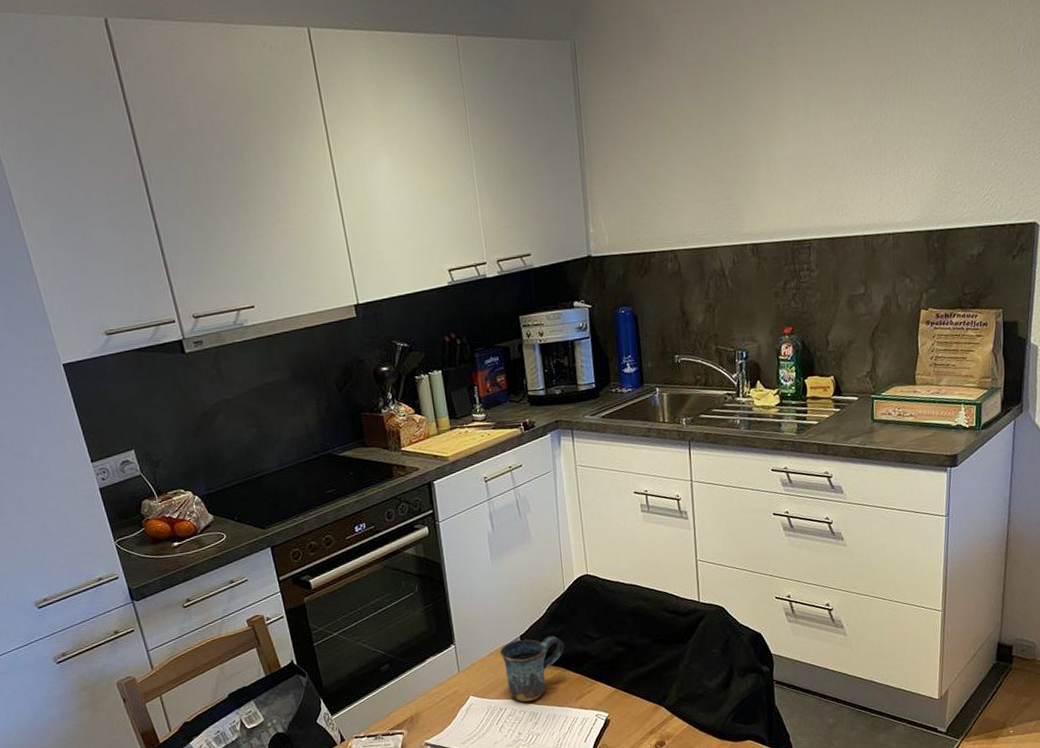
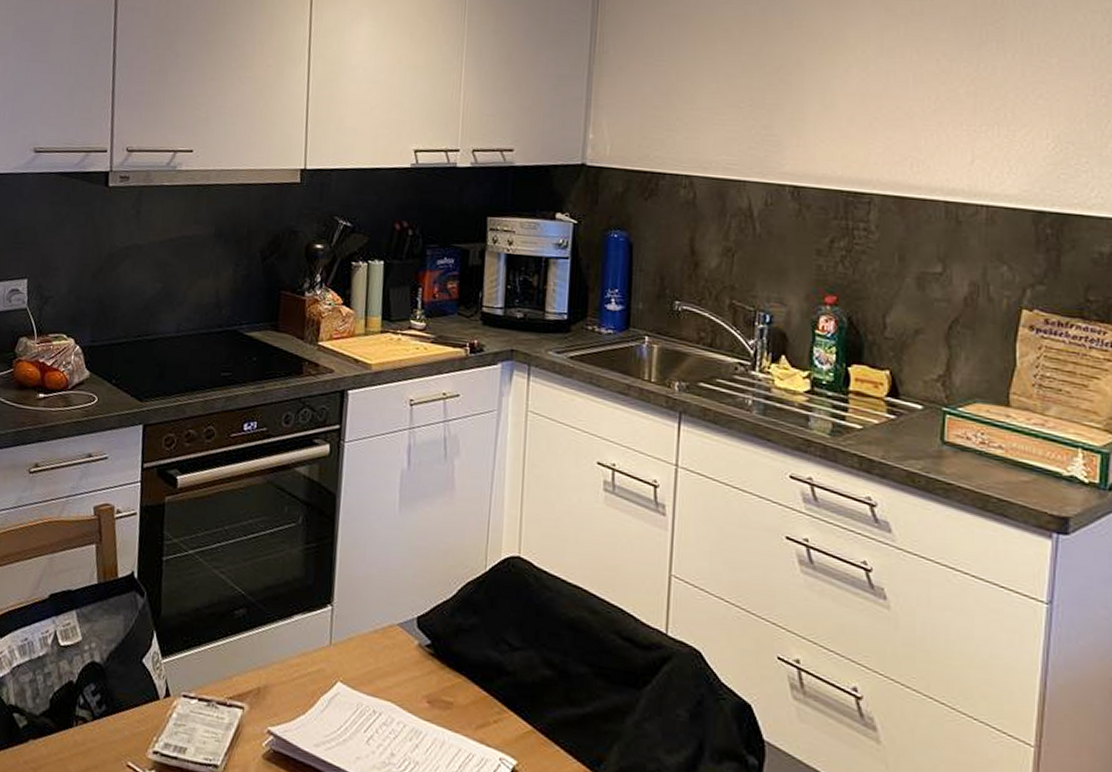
mug: present [499,636,565,702] -> none [387,621,473,713]

